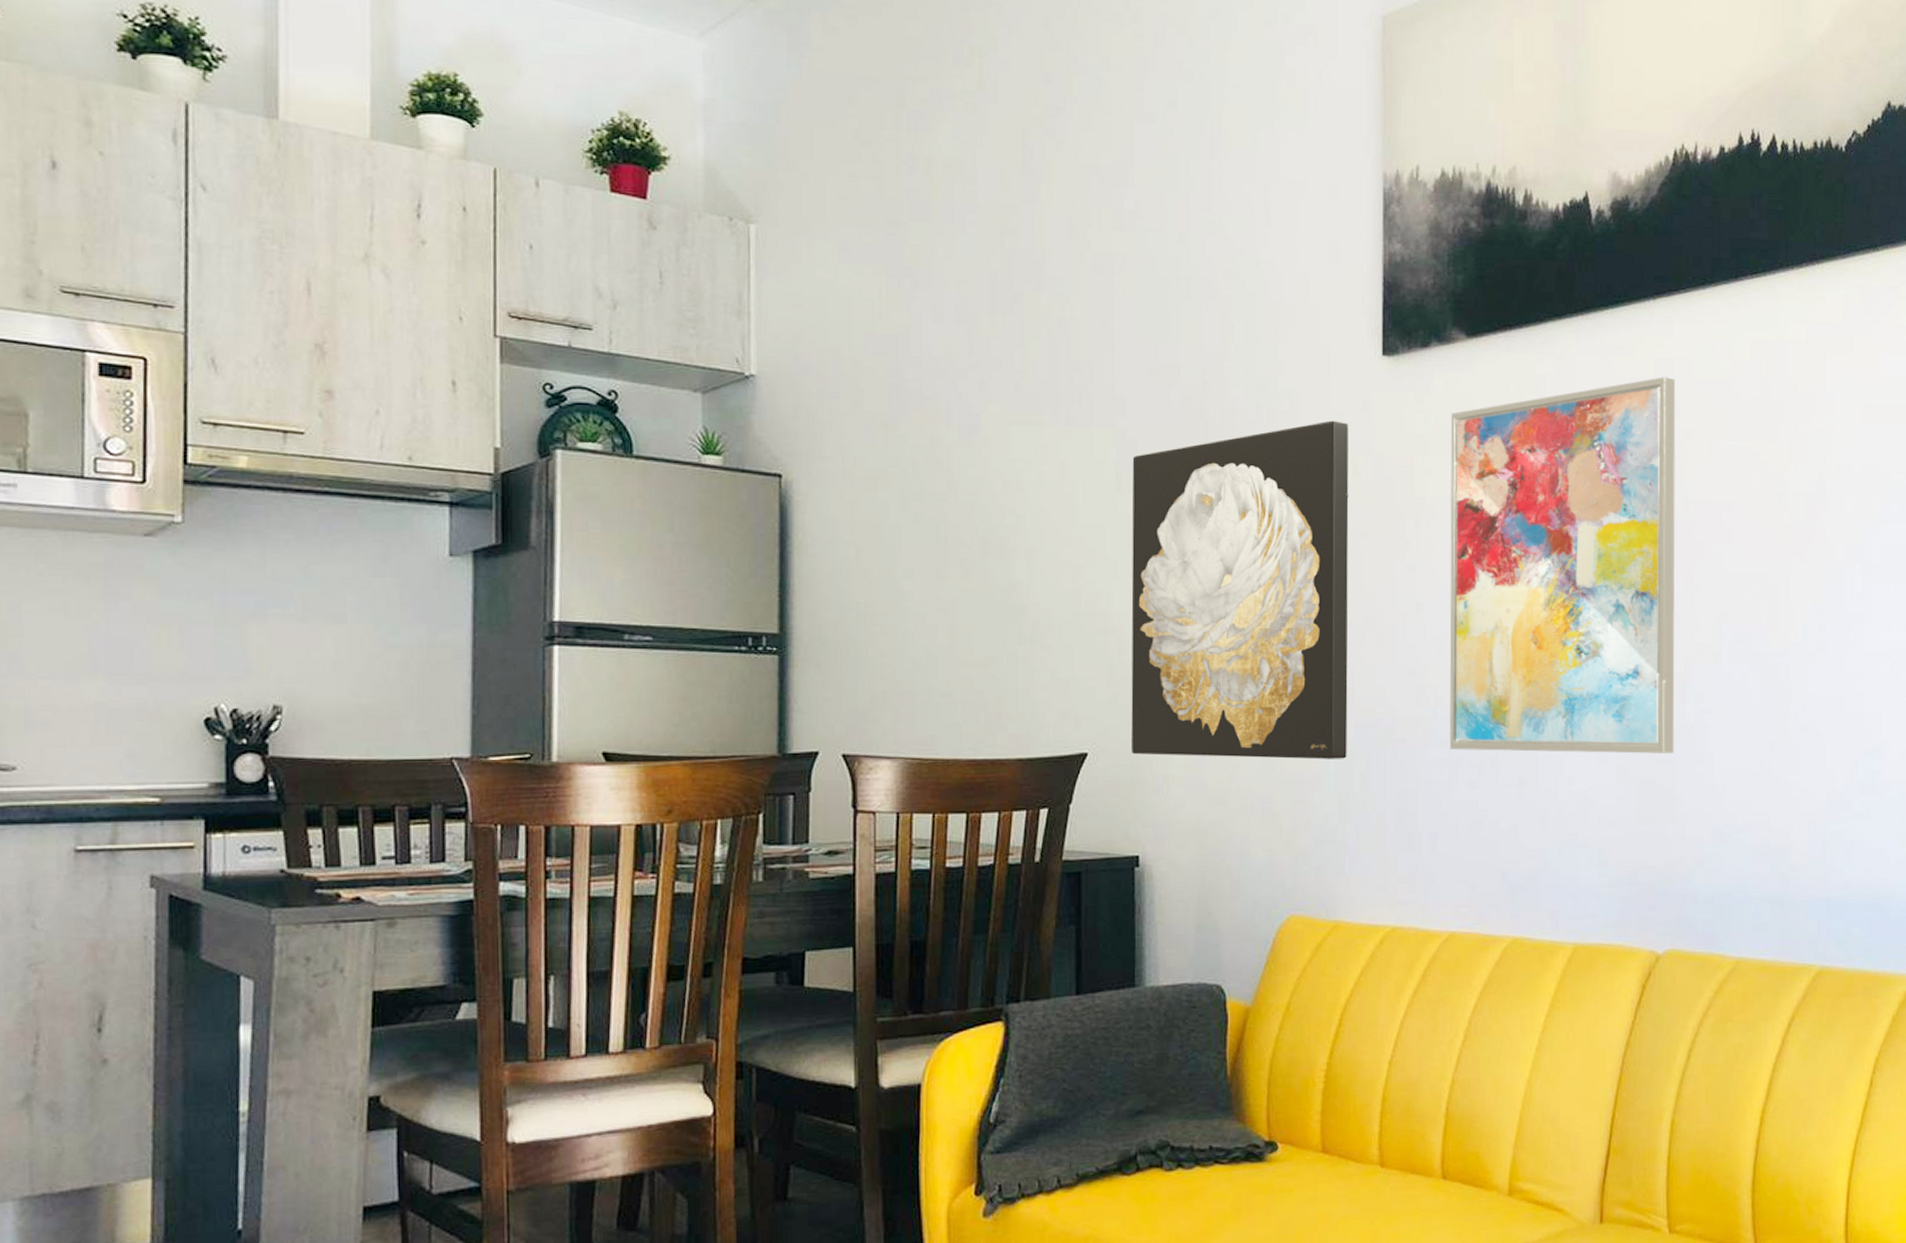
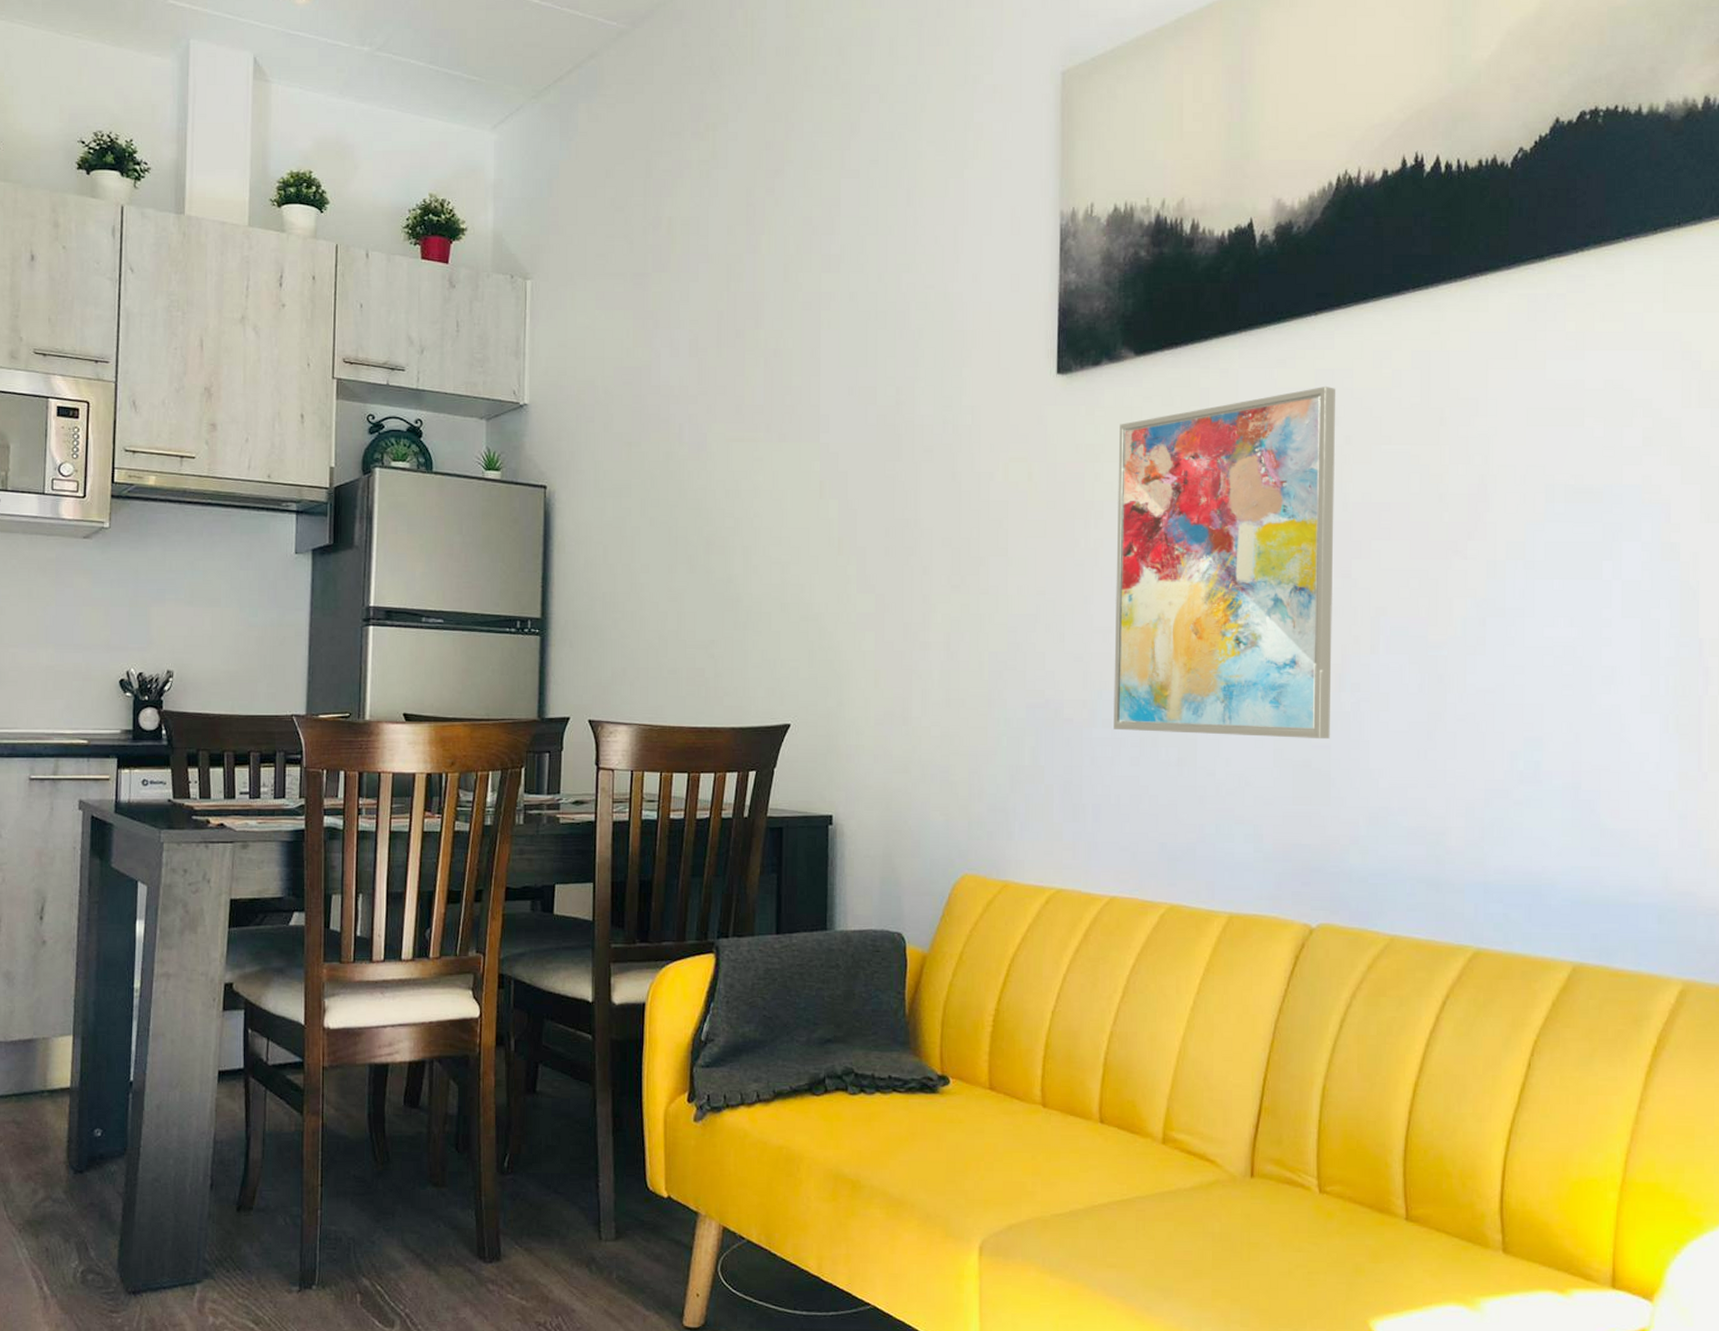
wall art: present [1131,420,1349,760] -> none [828,433,1024,735]

